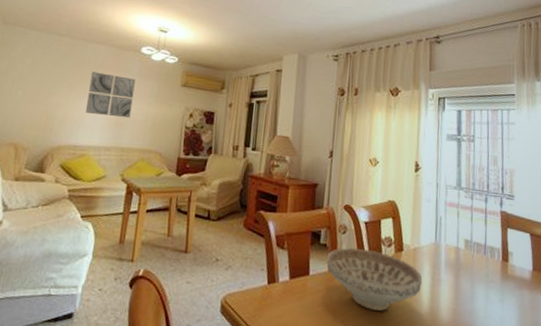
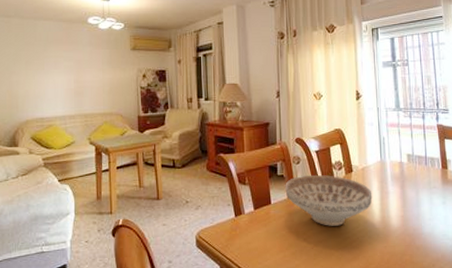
wall art: present [85,72,136,119] -> none [45,47,88,87]

